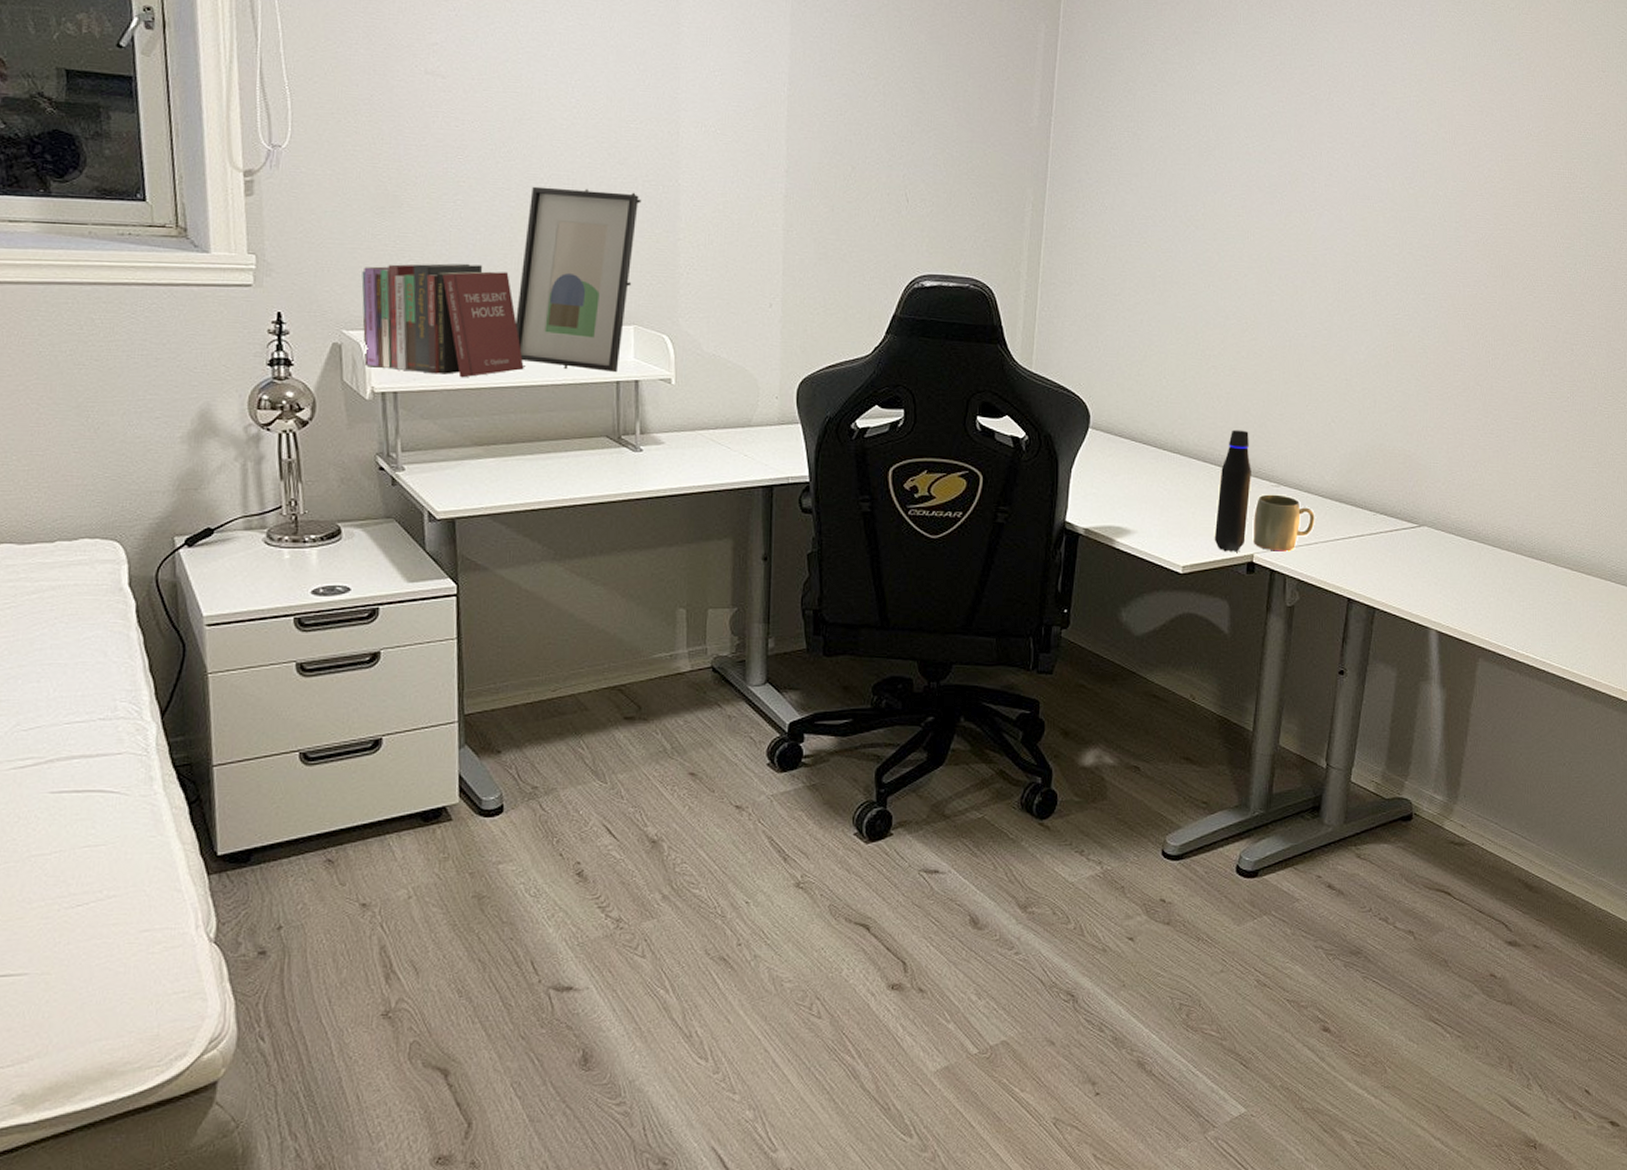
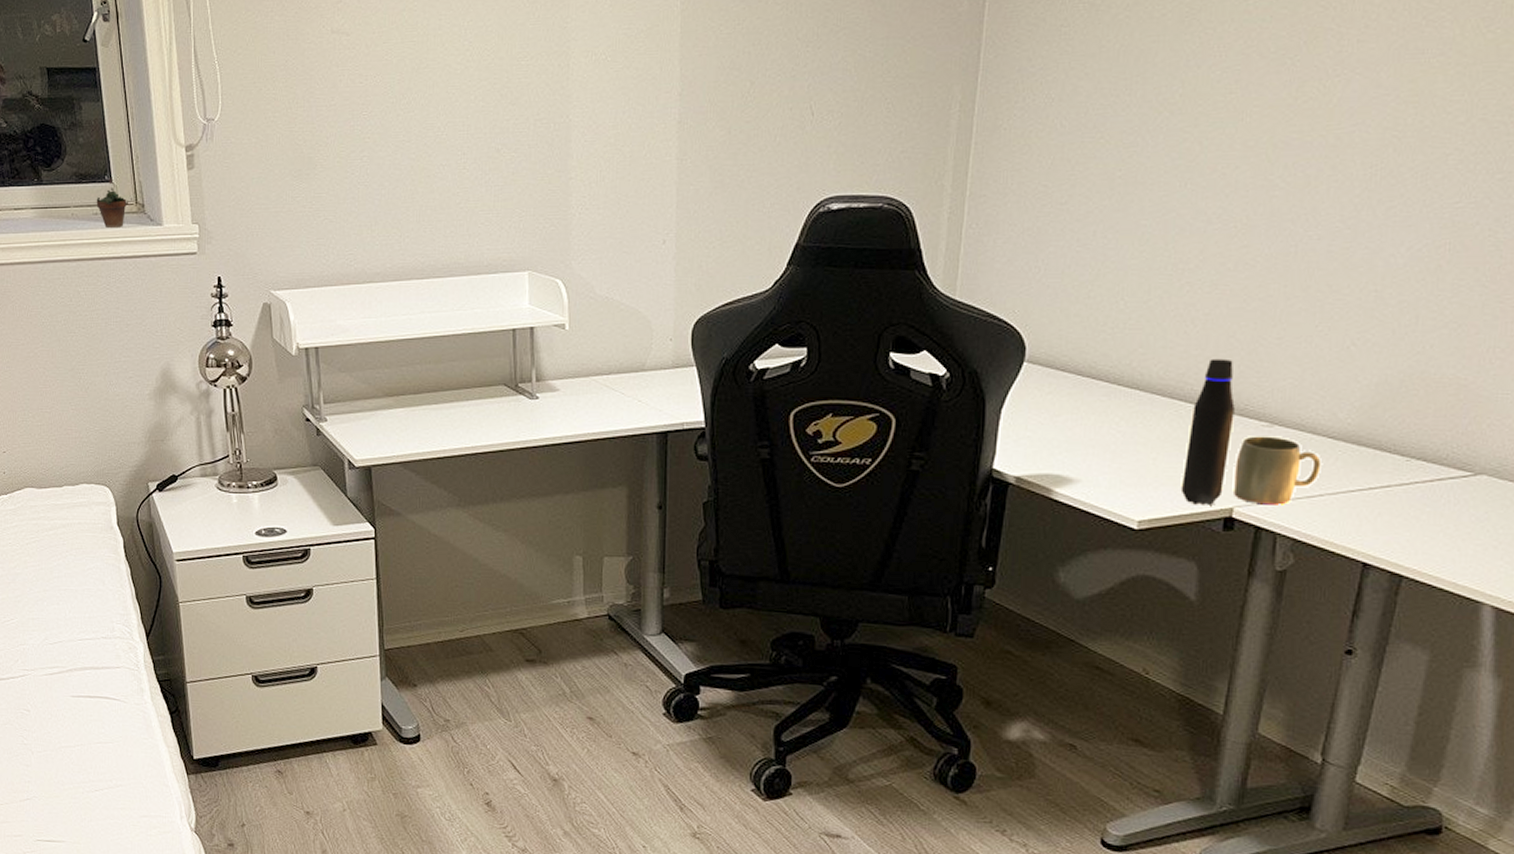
succulent plant: none [123,197,165,253] -> present [96,178,127,229]
books: present [361,263,524,378] -> none [285,219,427,331]
picture frame: present [515,186,642,373] -> none [419,132,534,321]

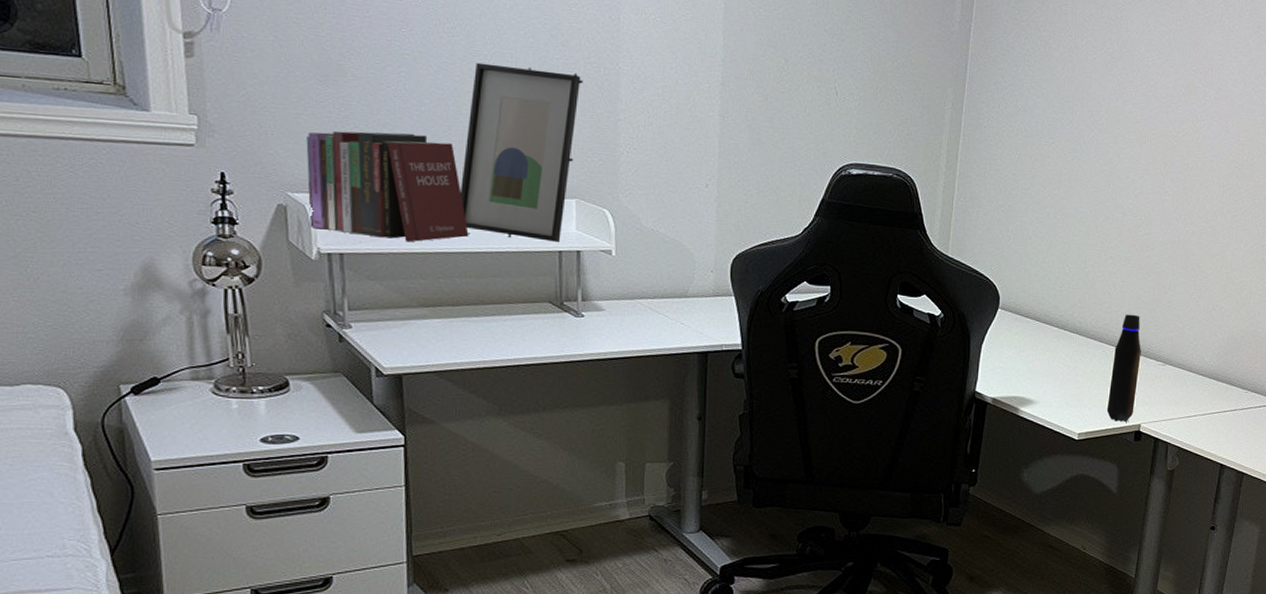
succulent plant: present [96,178,127,229] -> none [58,53,102,109]
books: none [285,219,427,331] -> present [306,131,469,243]
picture frame: none [419,132,534,321] -> present [460,62,583,243]
mug: present [1234,436,1322,505] -> none [1141,372,1195,423]

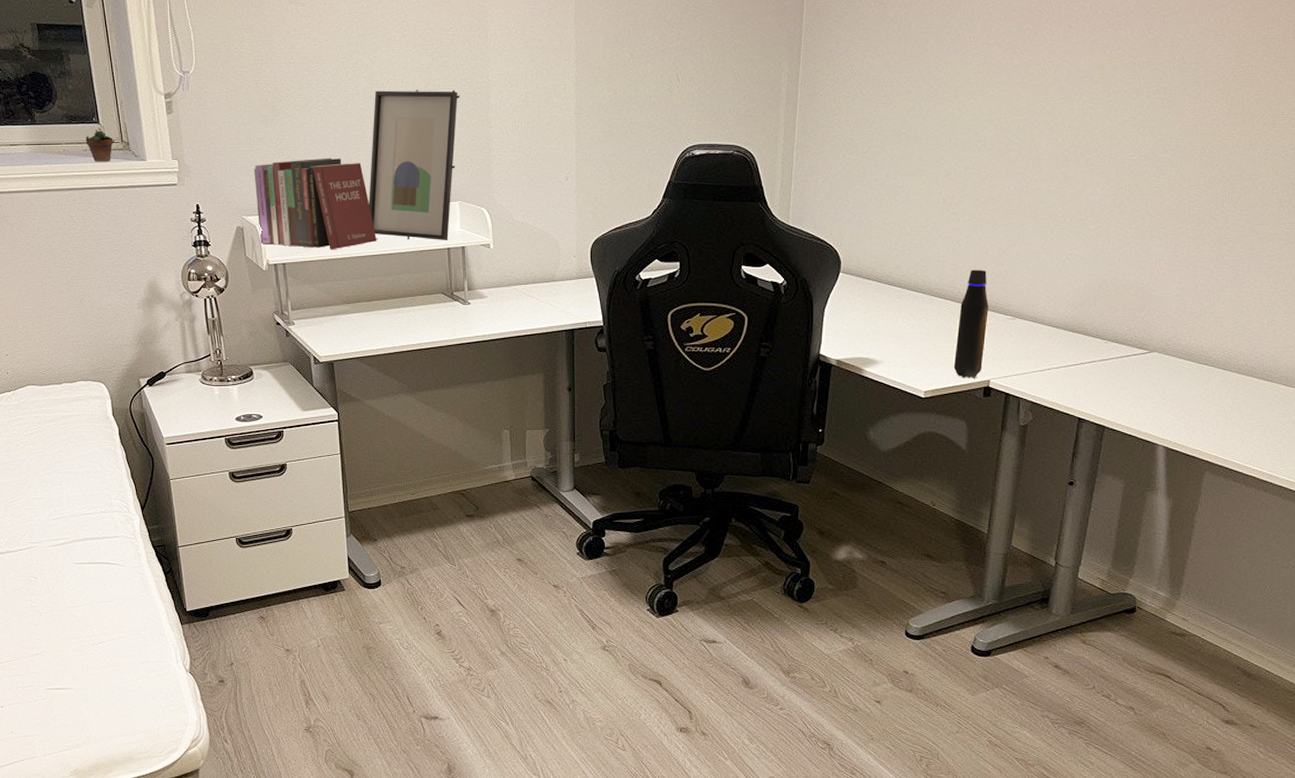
succulent plant: none [58,53,102,109] -> present [85,120,113,163]

